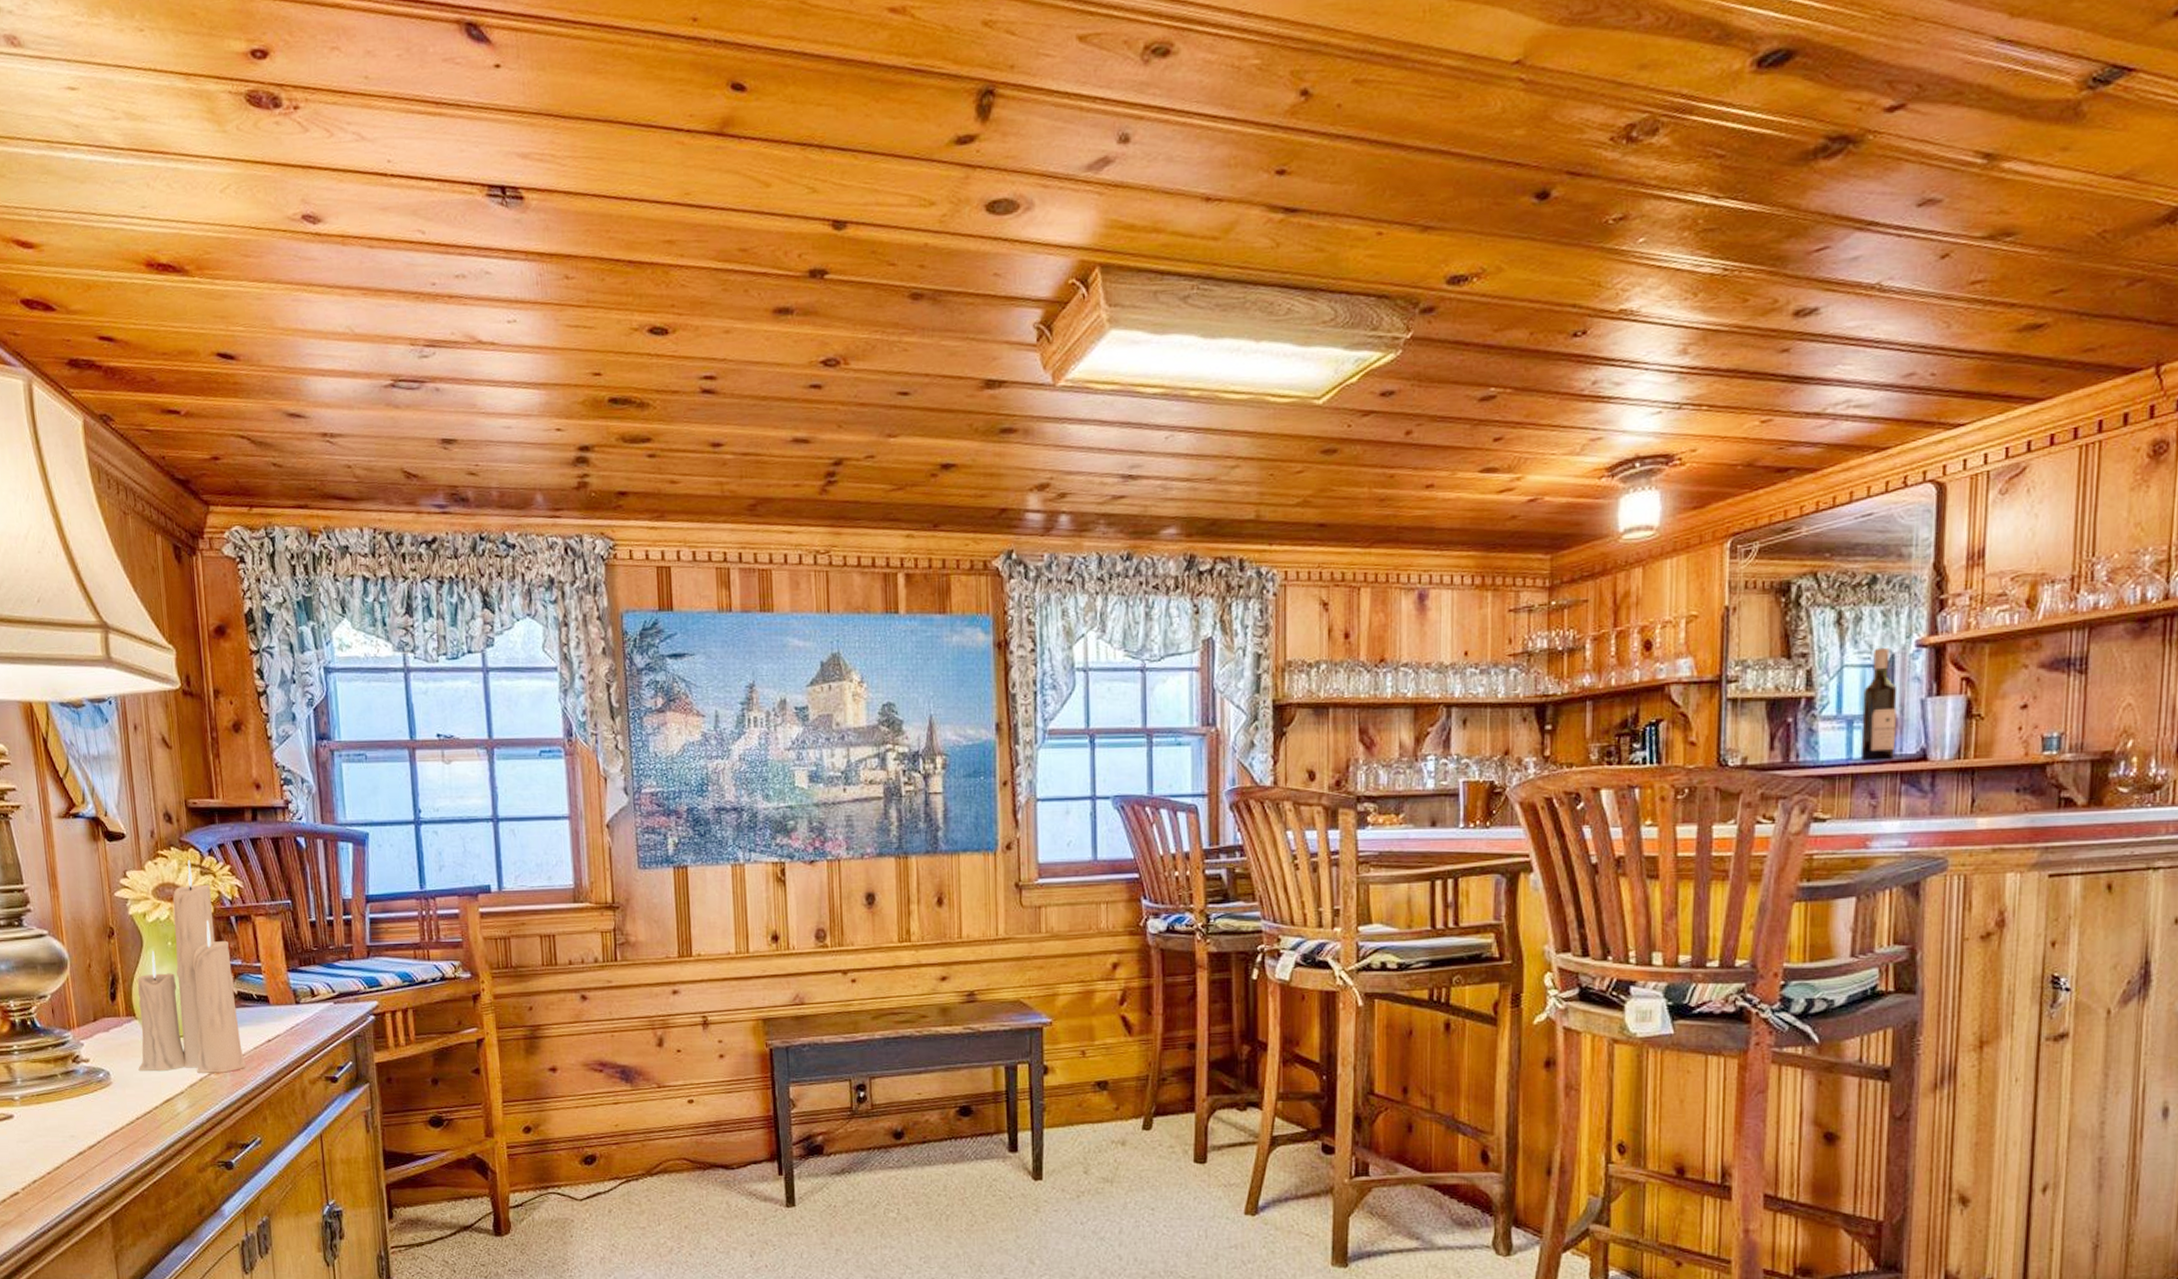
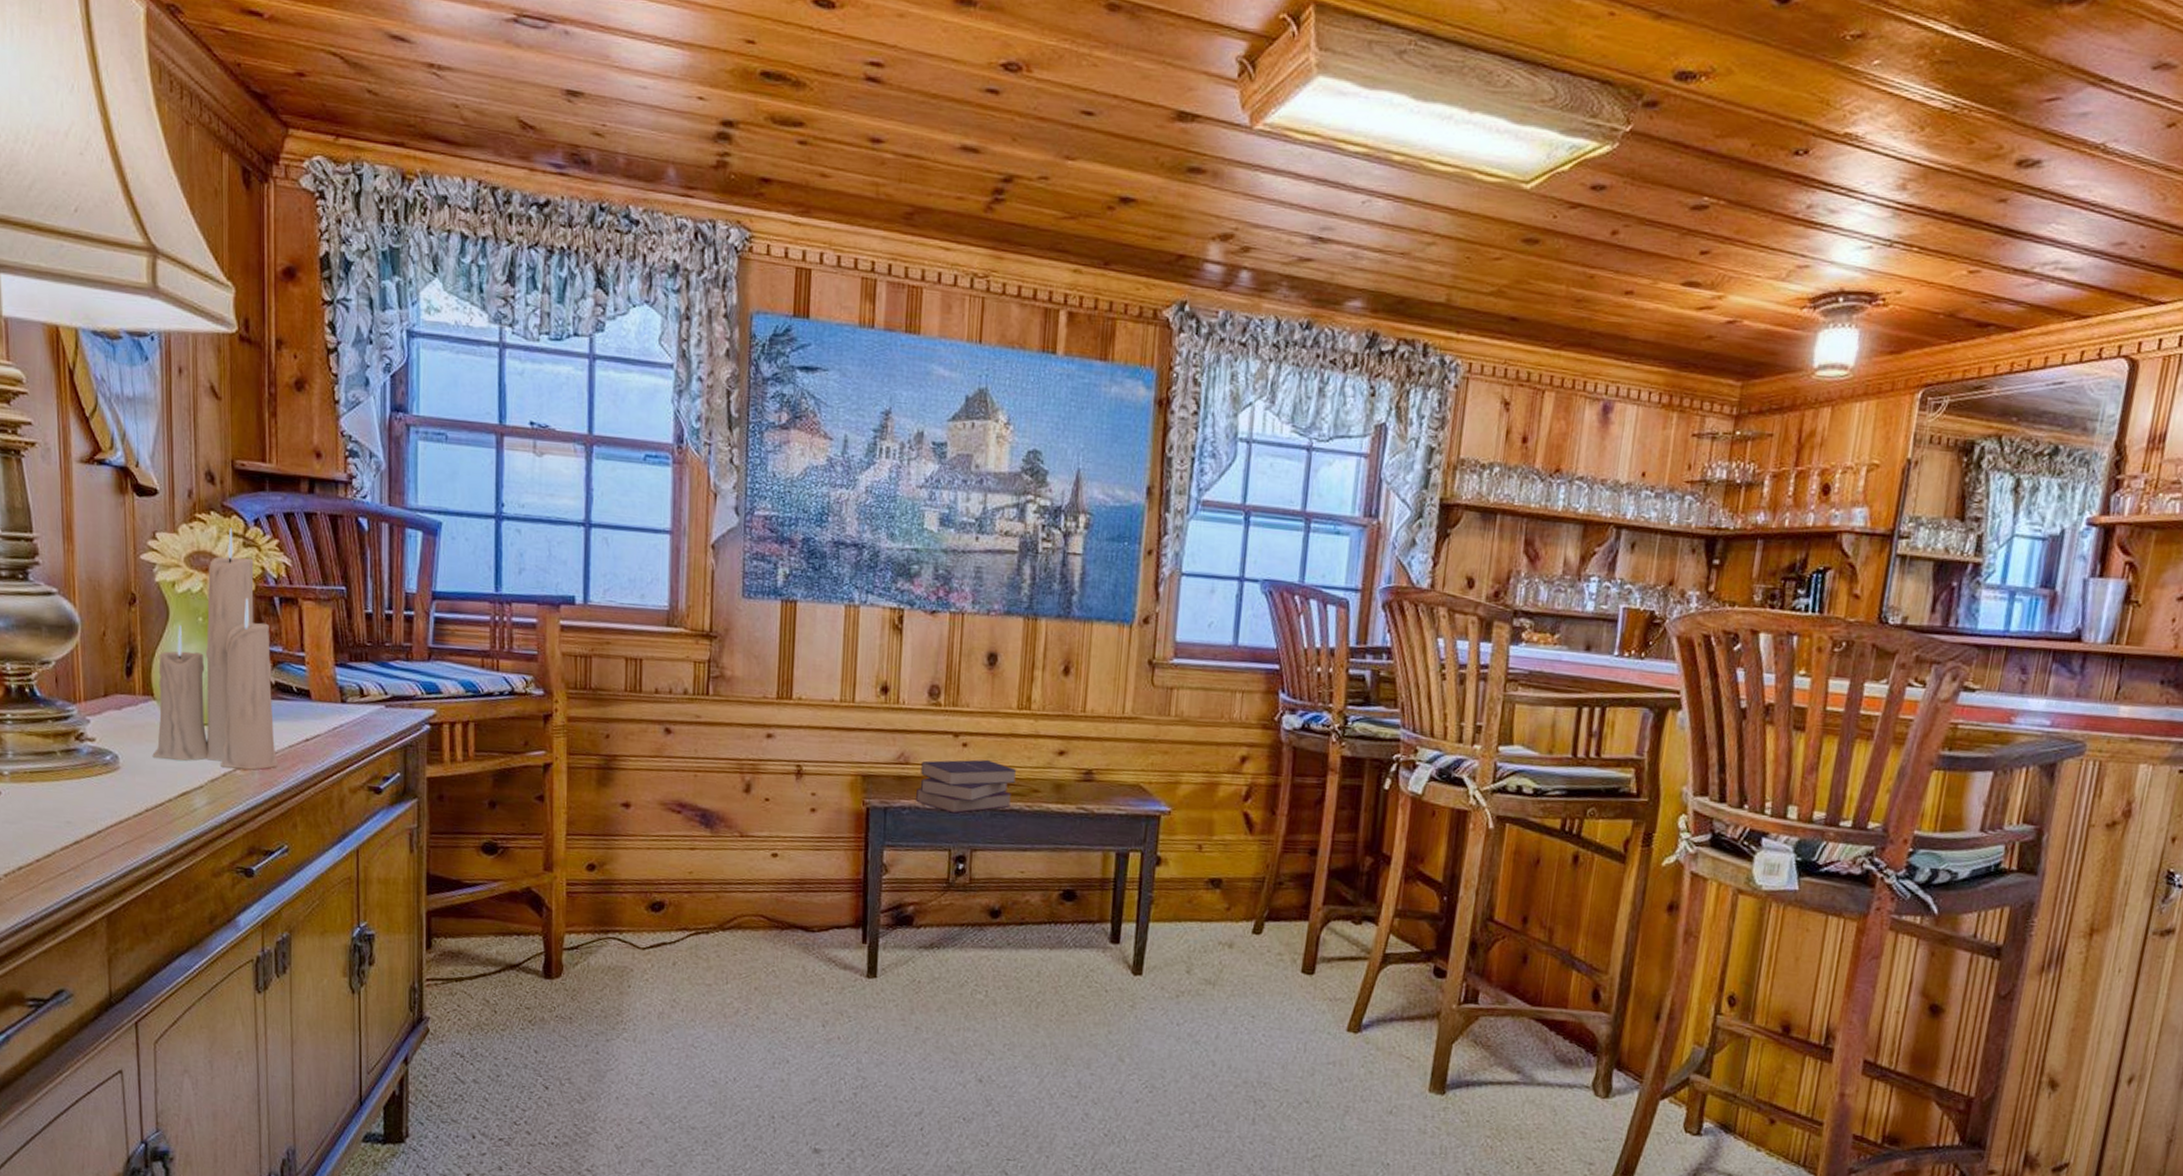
book: none [814,992,905,1046] -> present [916,759,1016,814]
bottle: present [1860,647,1897,761] -> none [2017,521,2063,637]

